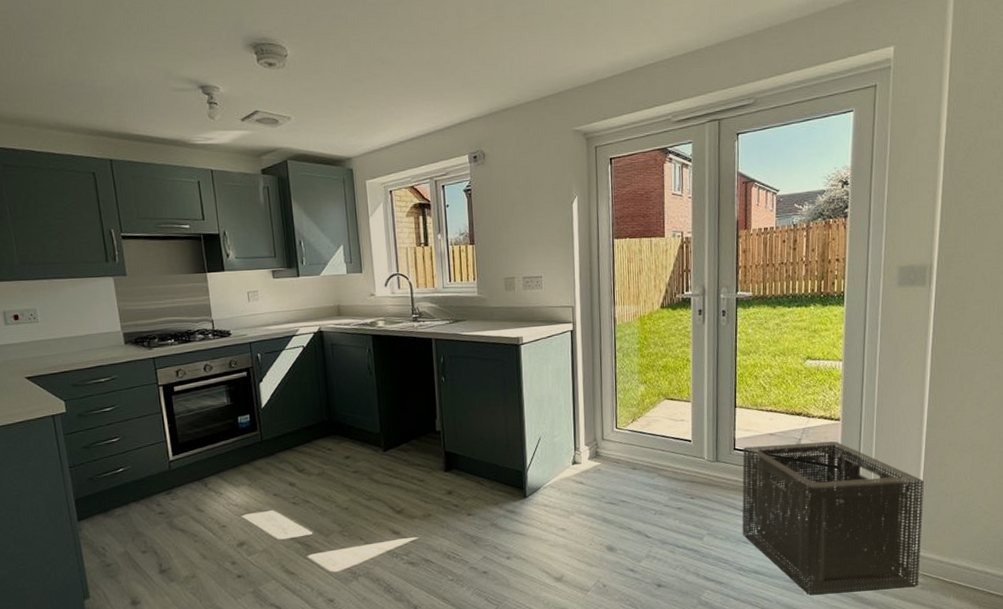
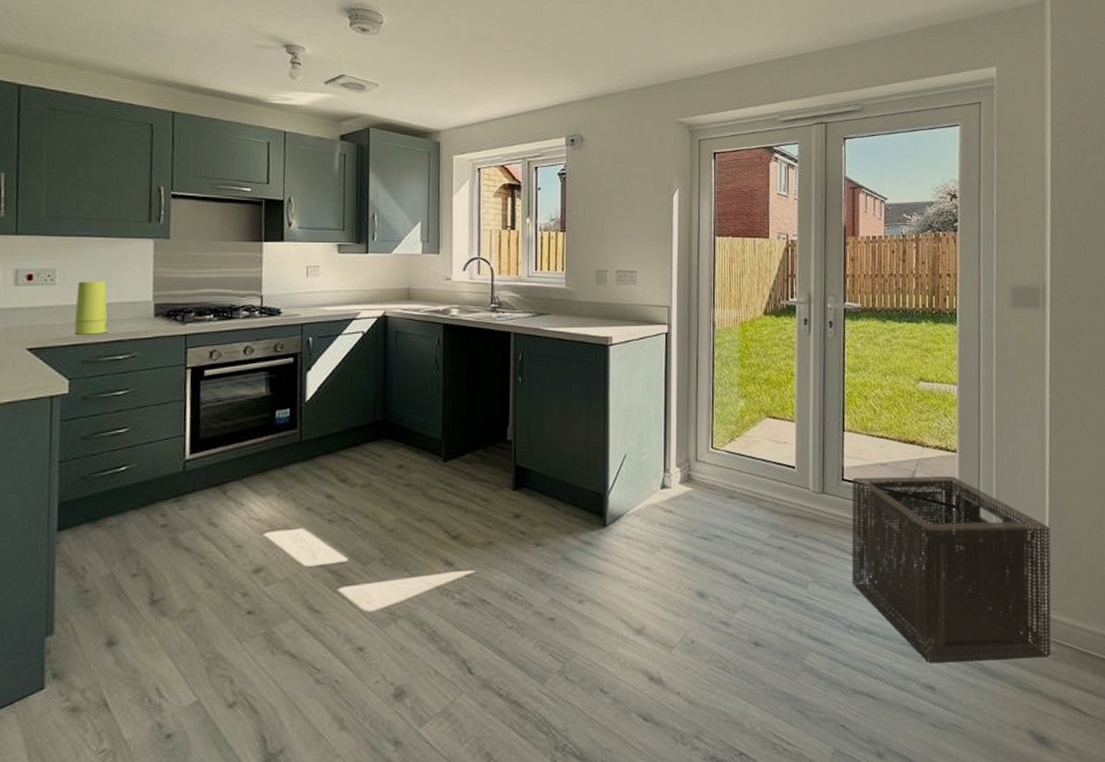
canister: none [56,316,88,364] -> present [74,281,108,335]

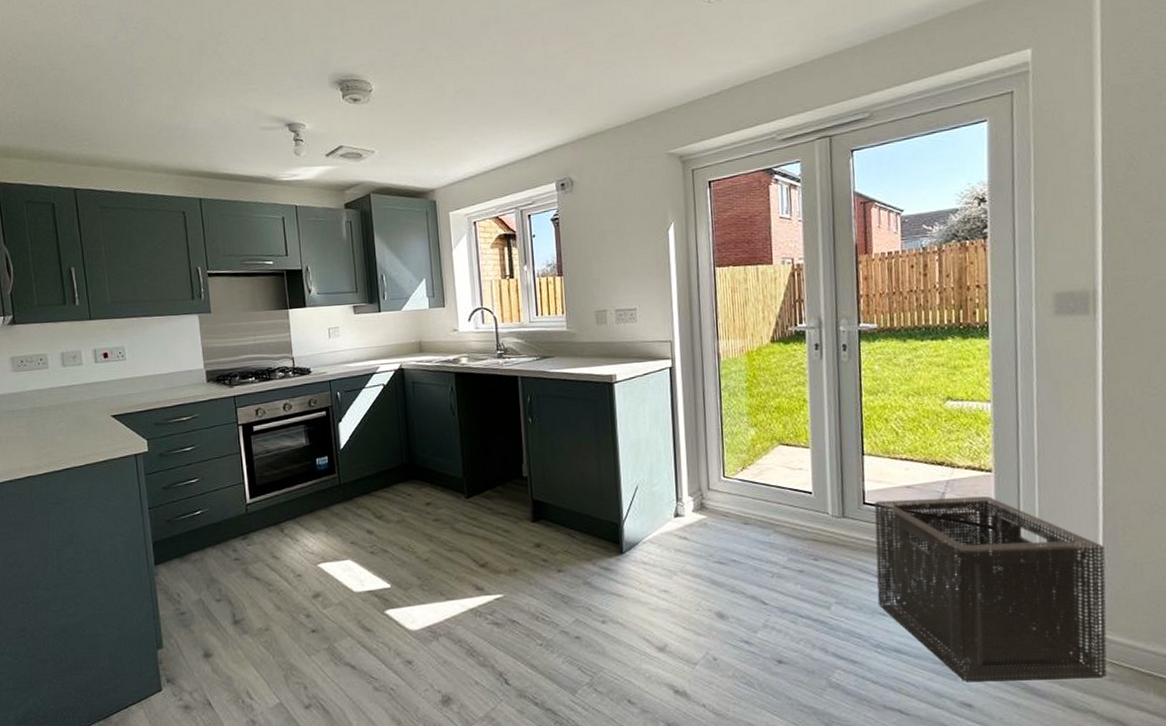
canister: present [74,281,108,335] -> none [143,354,171,402]

